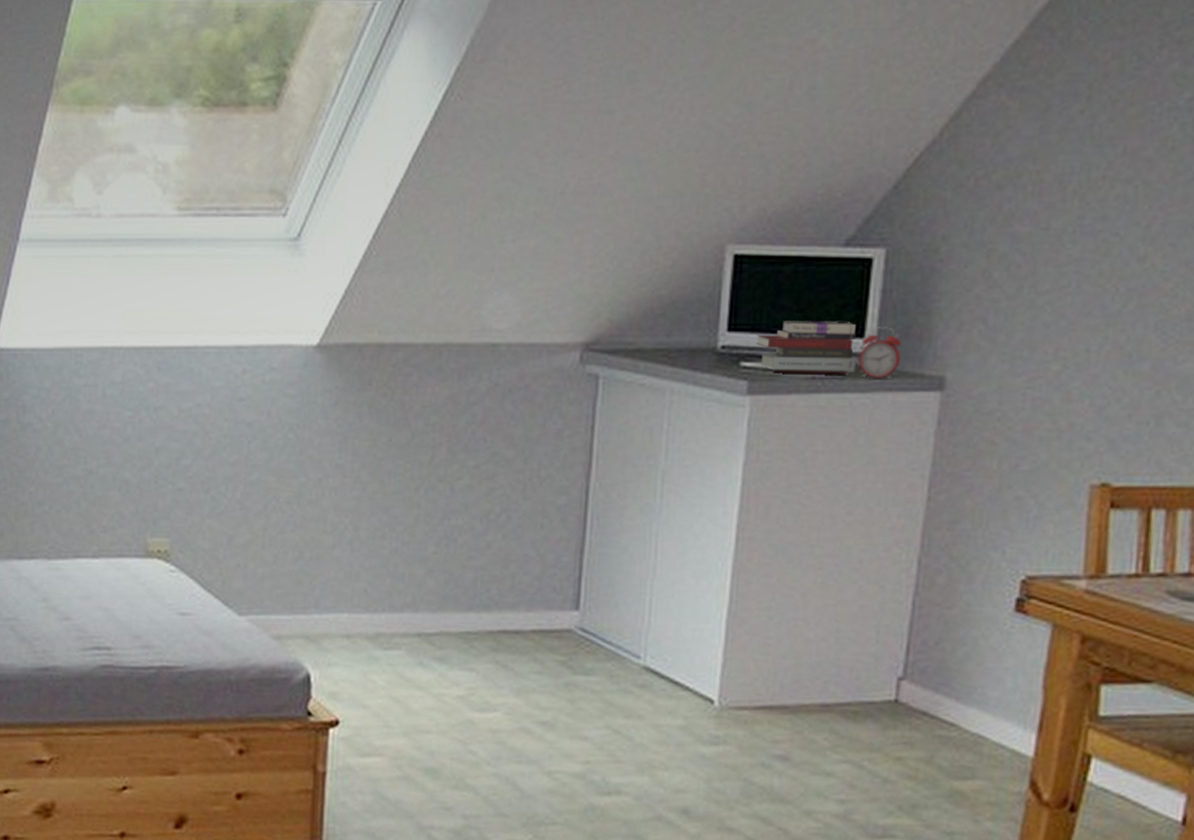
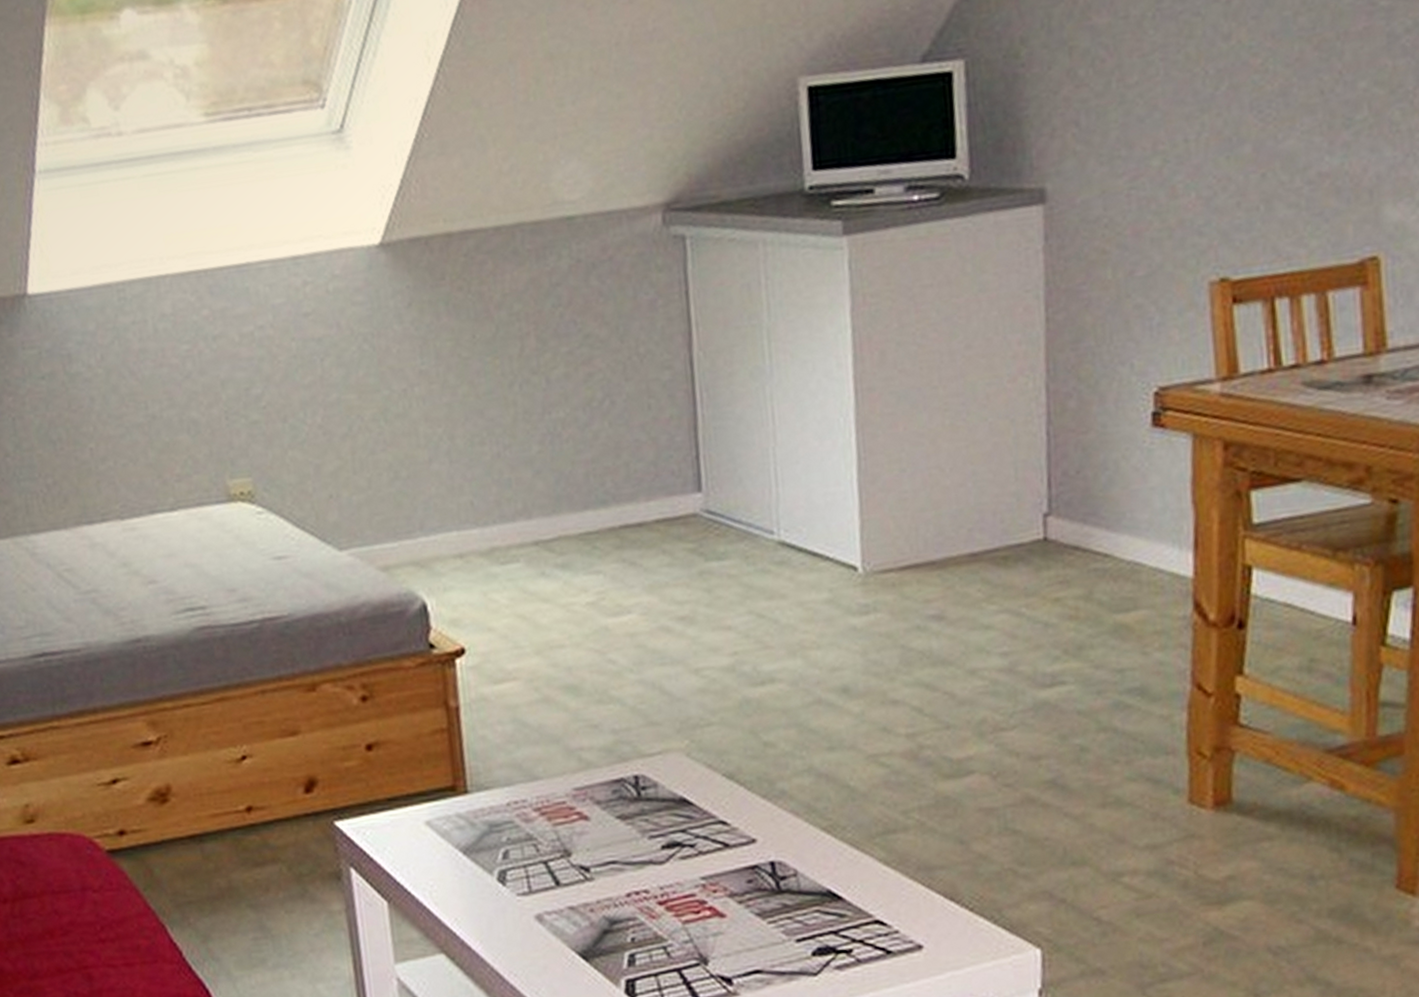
books: present [756,321,856,375] -> none [844,143,952,209]
alarm clock: present [857,327,902,380] -> none [952,143,998,202]

